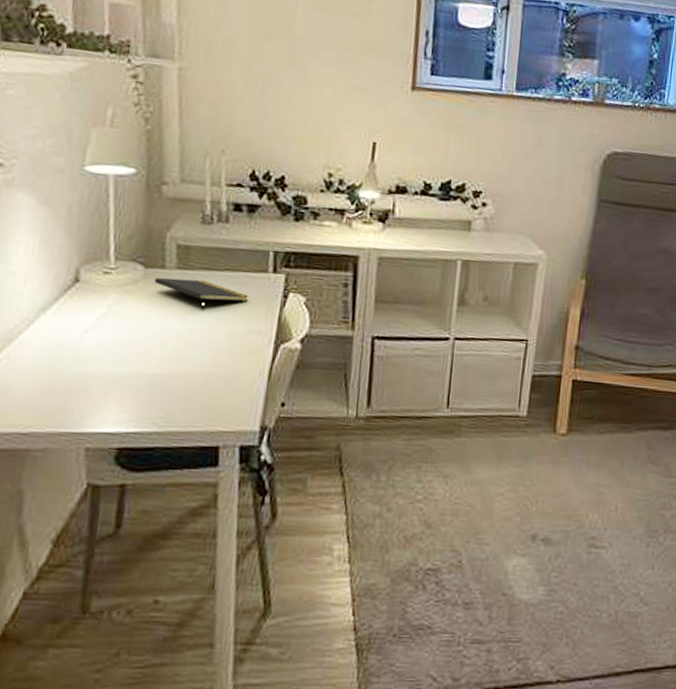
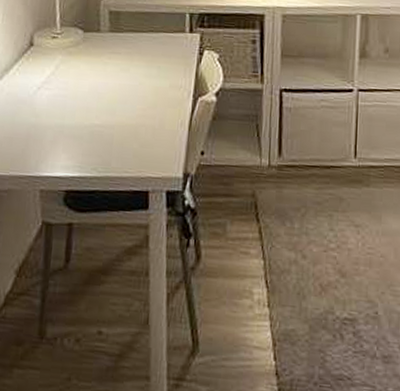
notepad: present [154,277,248,310] -> none [91,40,169,68]

